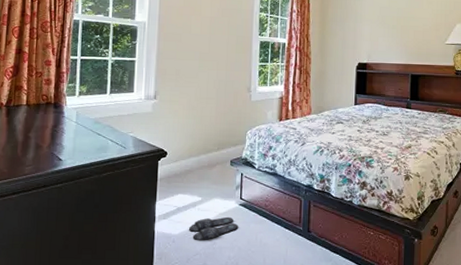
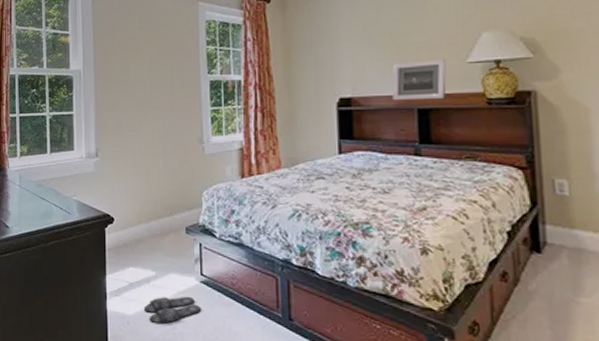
picture frame: none [395,39,432,69] -> present [392,58,447,101]

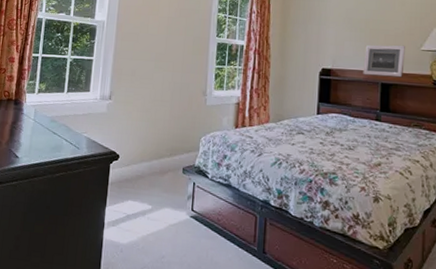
slippers: present [145,296,202,325] -> none [138,228,189,254]

